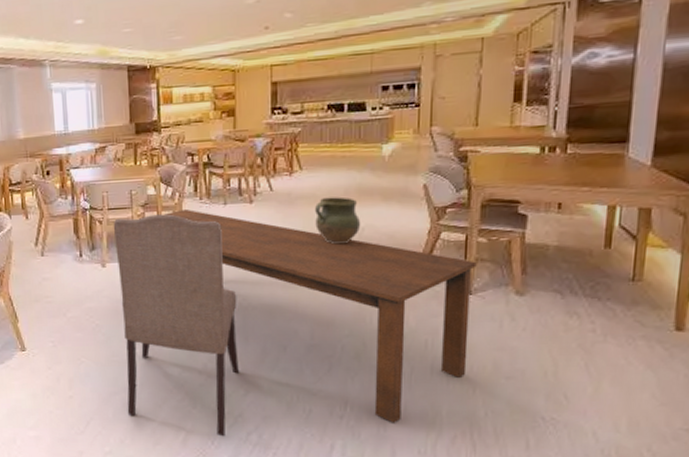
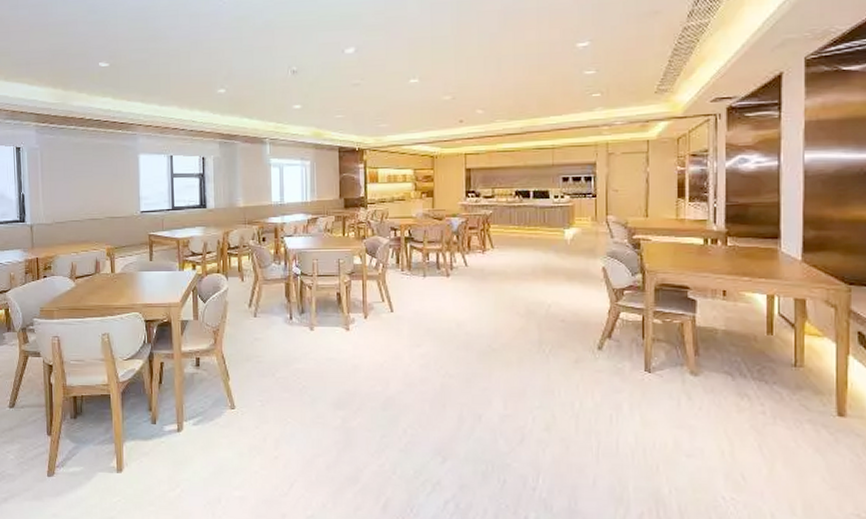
chair: present [113,214,240,437] -> none [321,283,438,504]
dining table: present [165,210,477,423] -> none [369,280,654,497]
ceramic jug: present [315,197,361,245] -> none [506,275,548,319]

